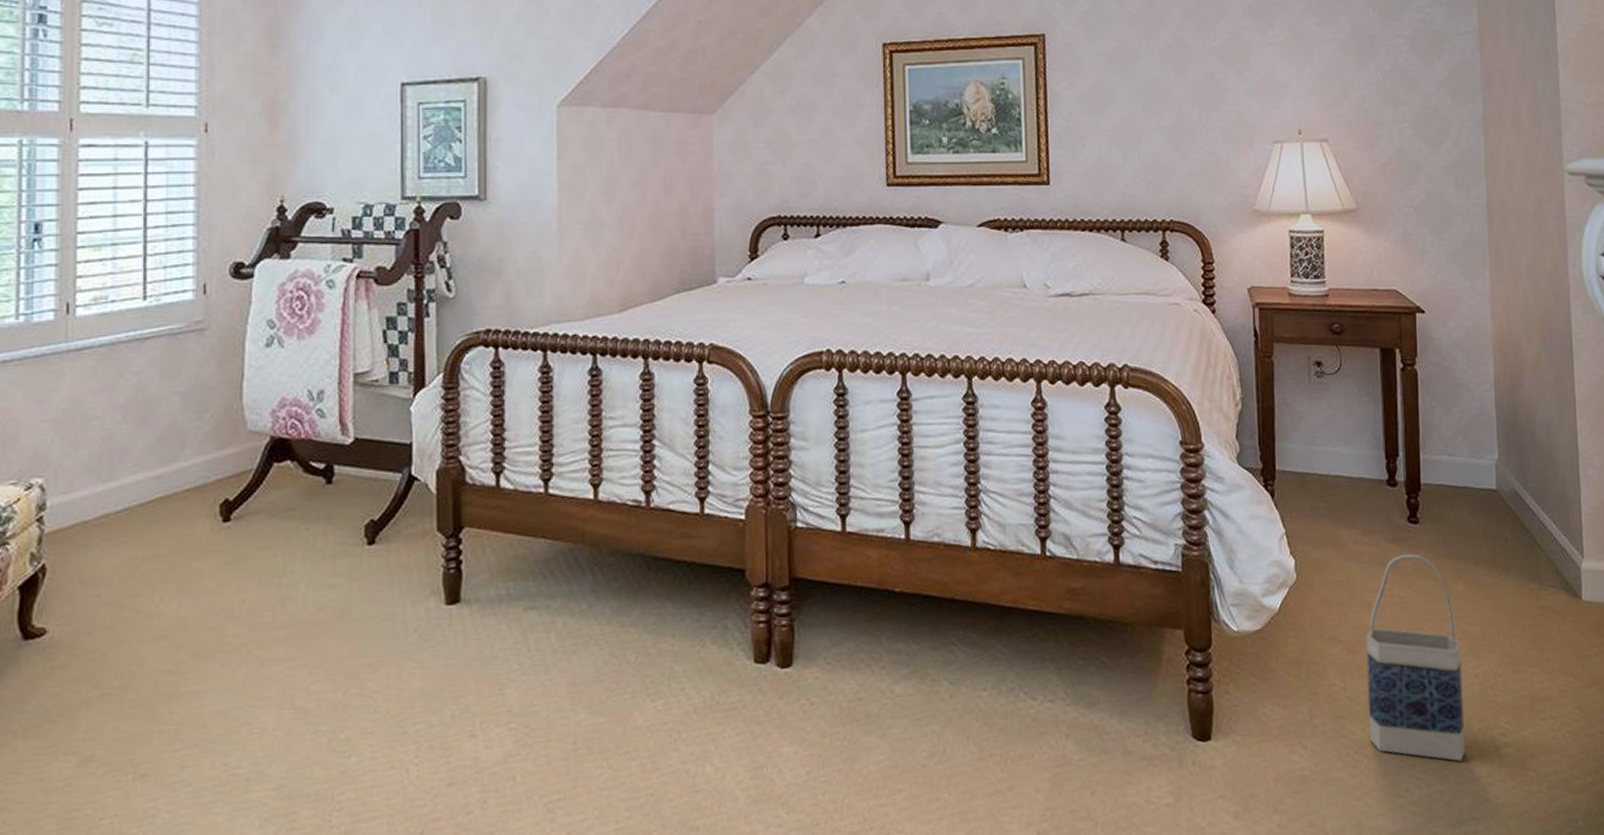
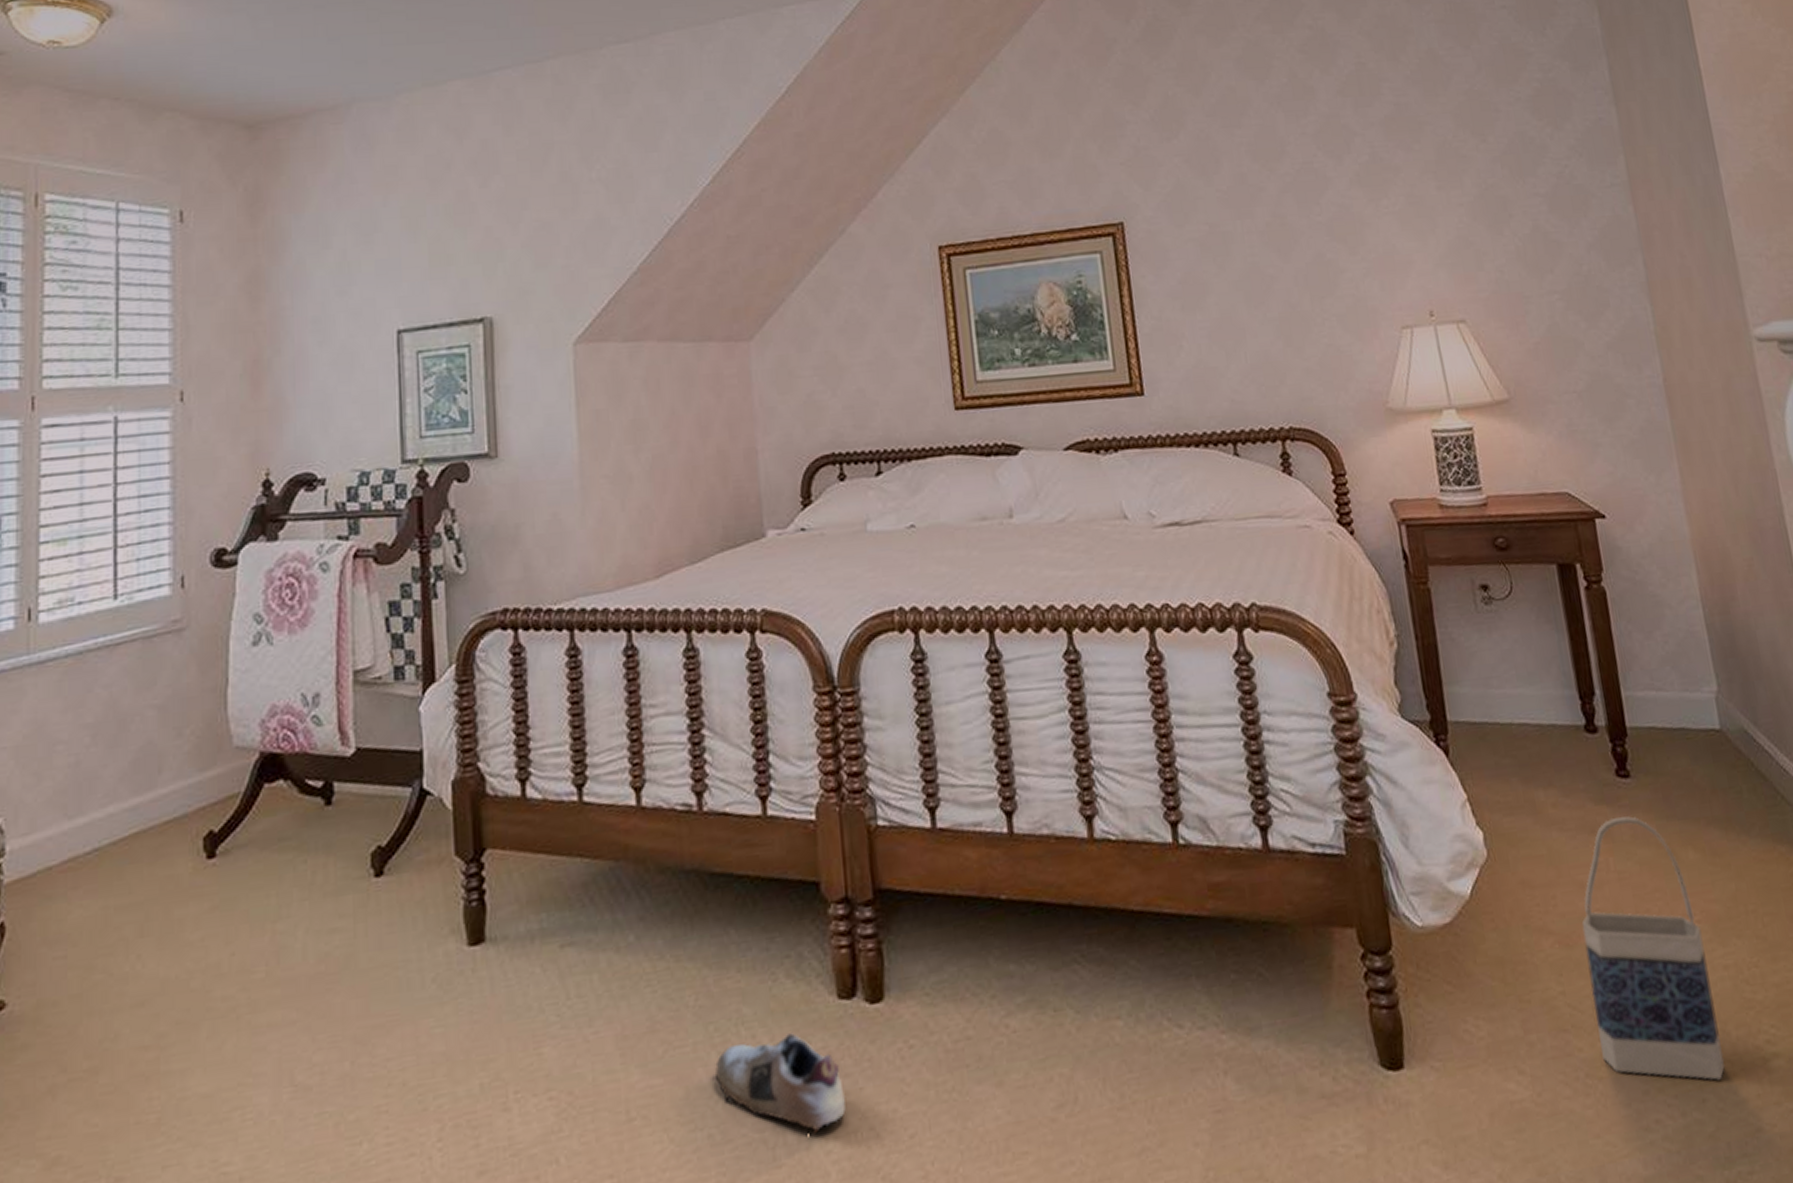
shoe: none [649,688,755,770] -> present [715,1033,846,1137]

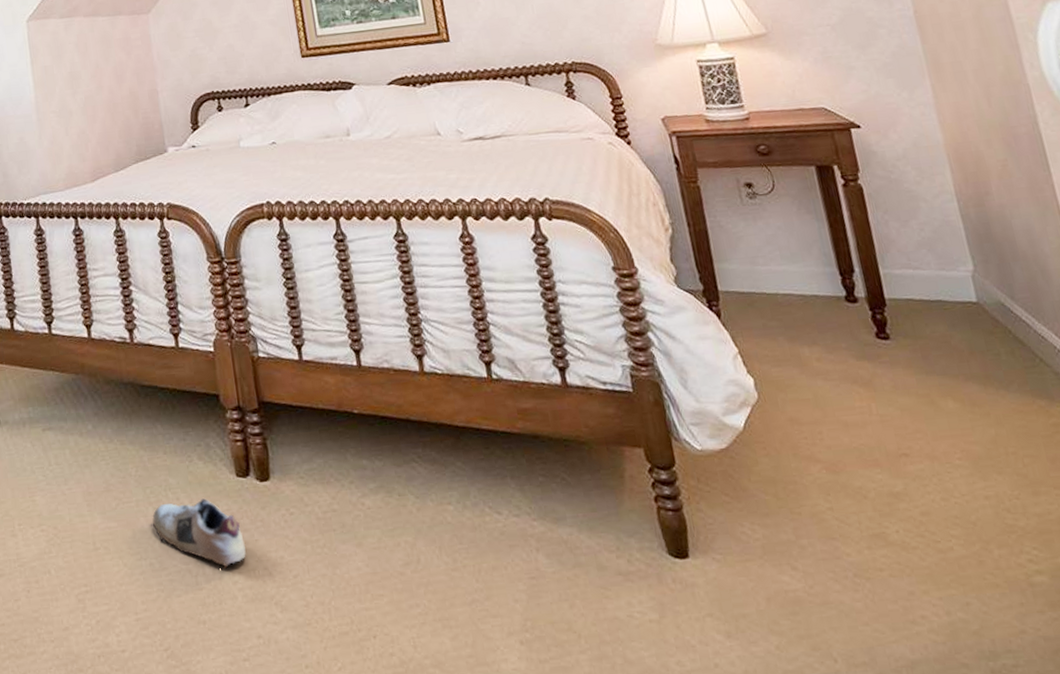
bag: present [1581,816,1725,1080] -> none [846,371,988,588]

